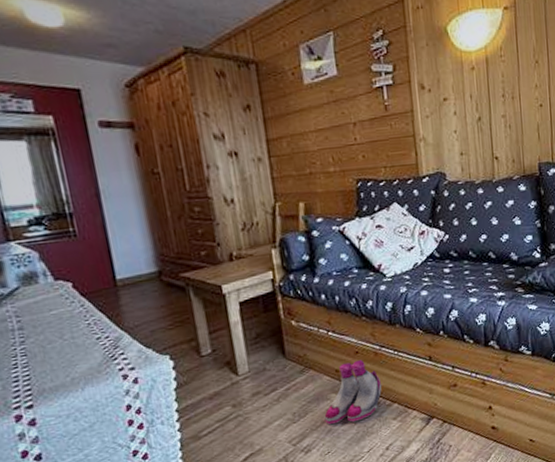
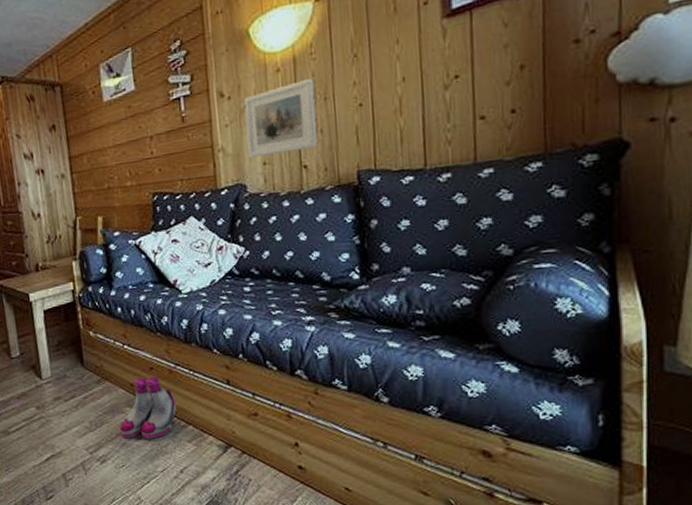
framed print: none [443,78,506,149] -> present [244,78,317,158]

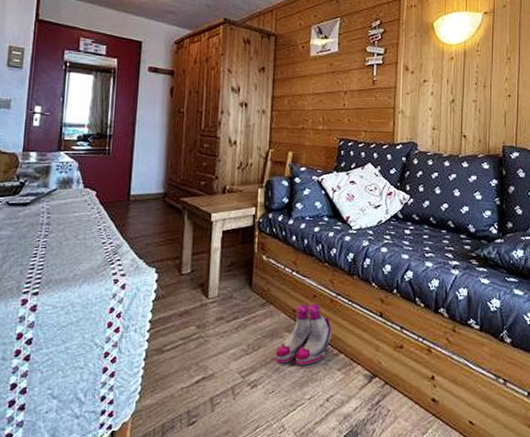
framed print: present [244,78,317,158] -> none [421,68,477,123]

